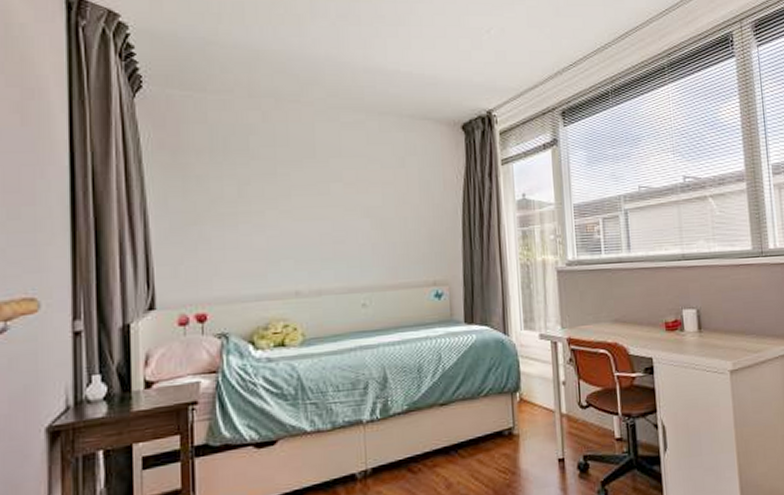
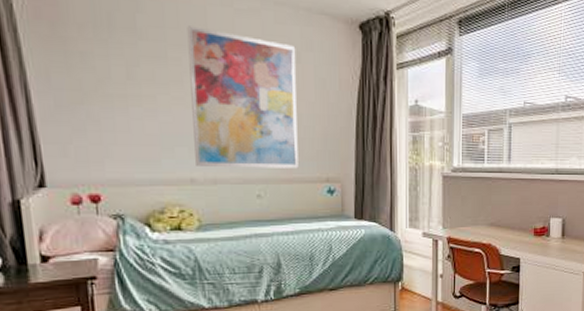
wall art: none [296,142,404,278] -> present [187,26,299,168]

